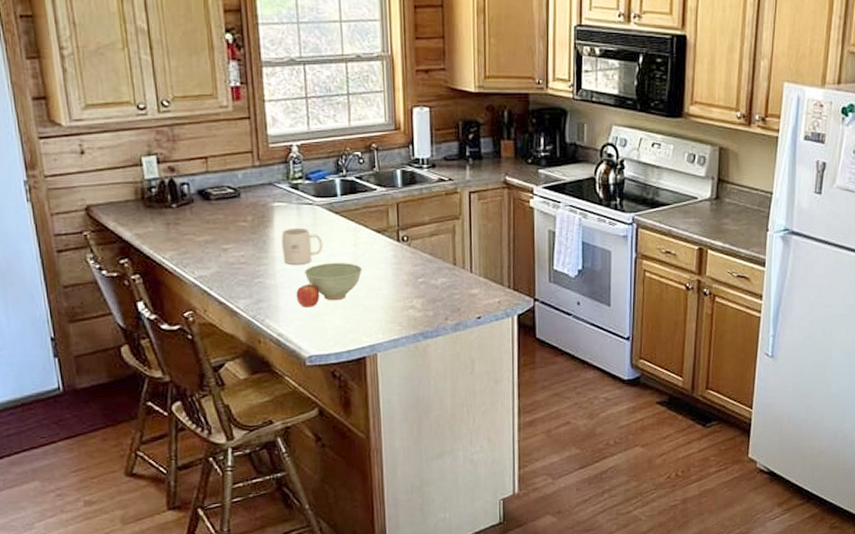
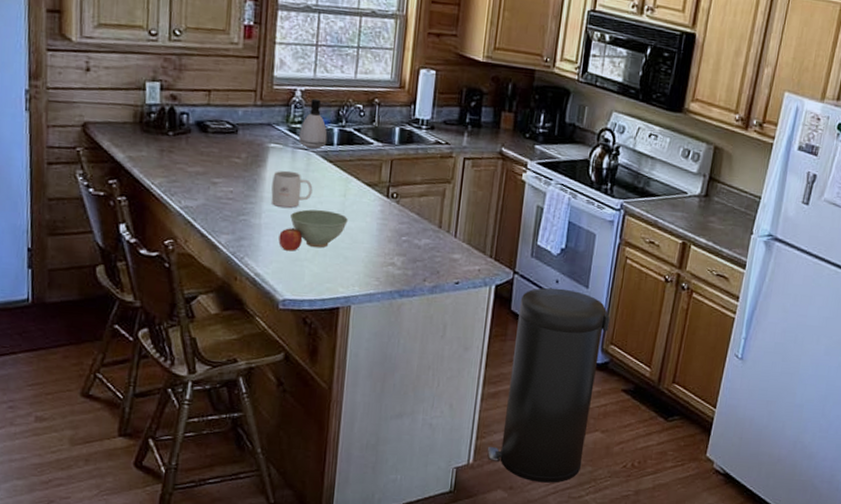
soap dispenser: none [301,152,330,203] -> present [299,98,330,150]
pedal bin: none [530,309,636,504] -> present [487,287,610,483]

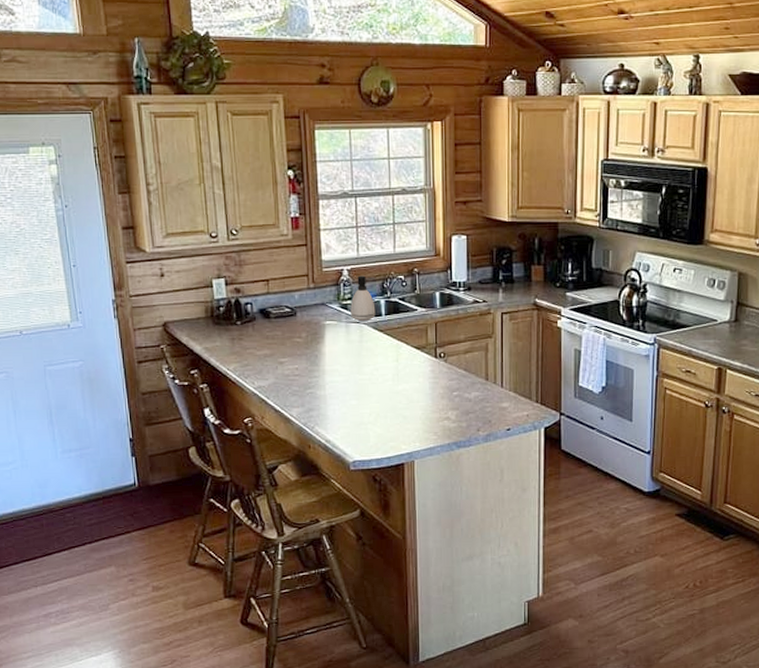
mug: present [271,170,313,208] -> none [331,343,368,377]
fruit: present [278,227,303,251] -> none [343,394,364,417]
bowl: present [290,209,348,248] -> none [351,376,403,411]
pedal bin: present [487,287,610,483] -> none [554,424,656,609]

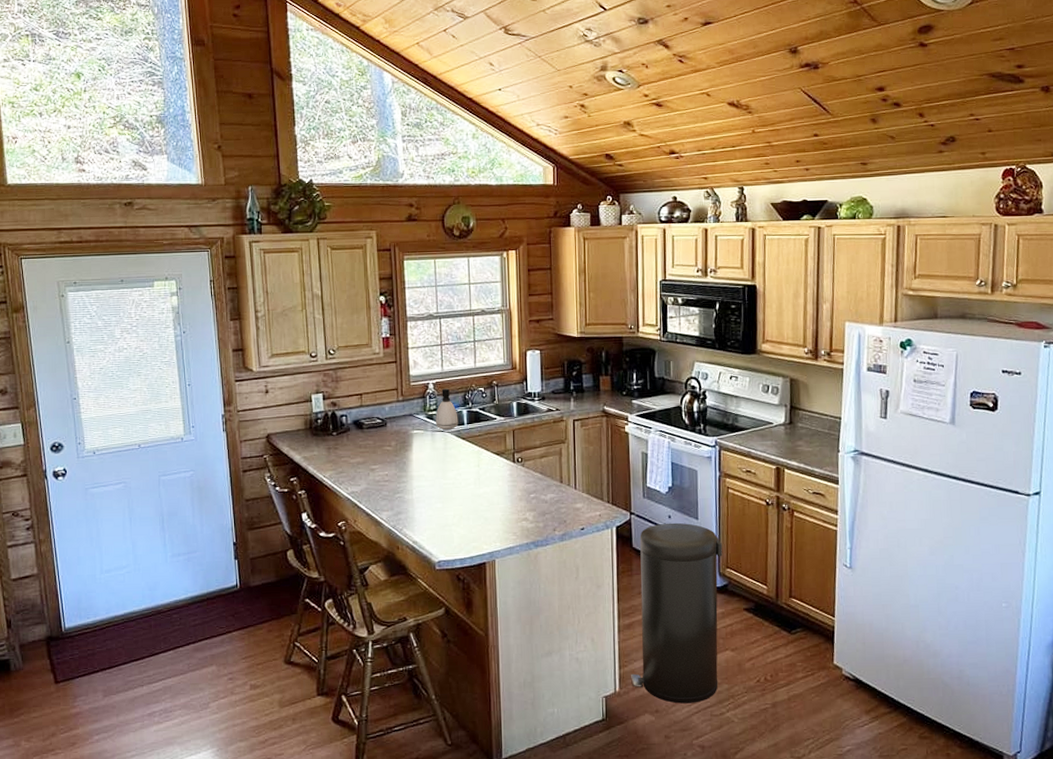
pedal bin: none [554,424,656,609] -> present [630,522,722,704]

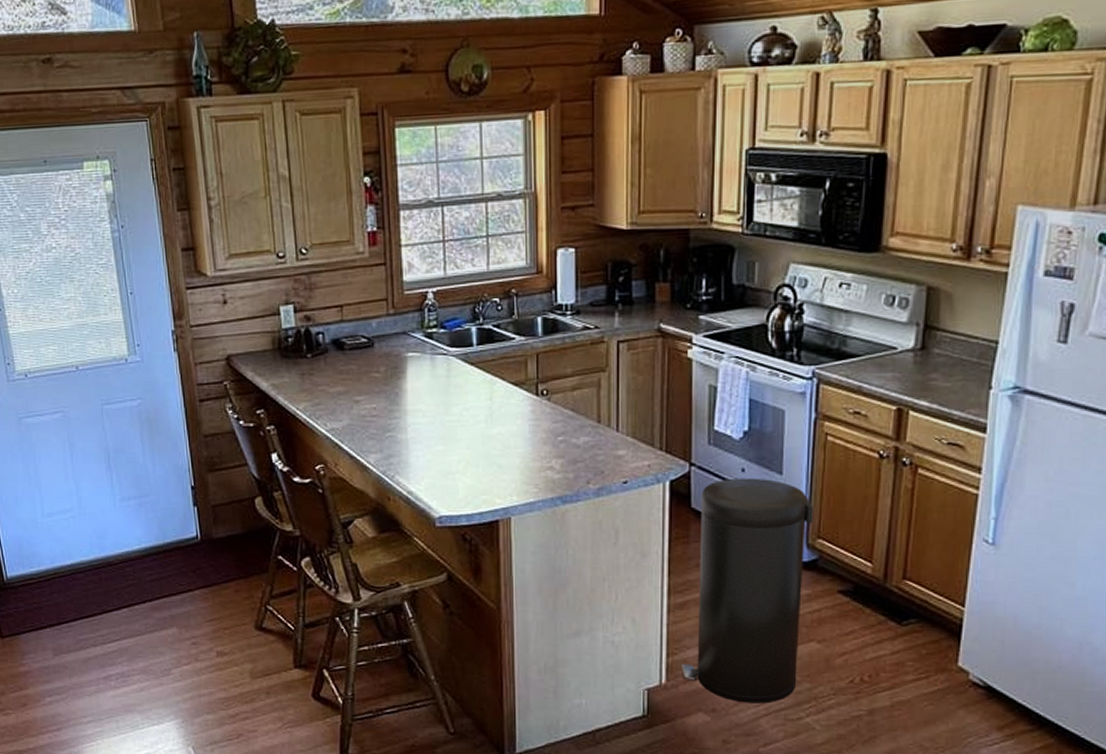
soap dispenser: present [435,388,459,431] -> none [436,298,466,354]

